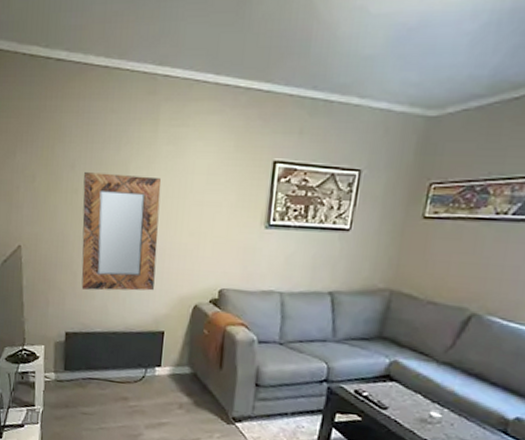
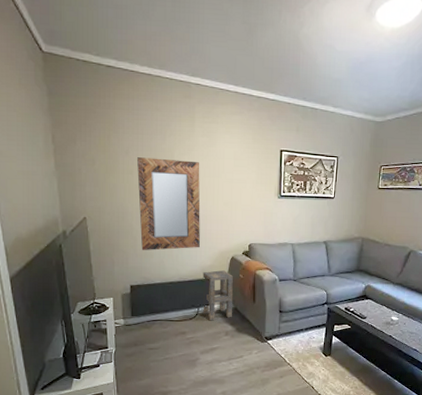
side table: none [151,321,194,388] -> present [202,270,233,321]

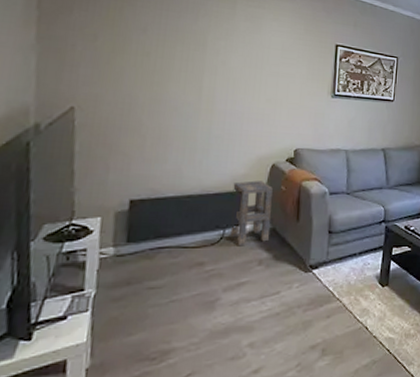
home mirror: present [137,157,201,250] -> none [151,37,240,154]

